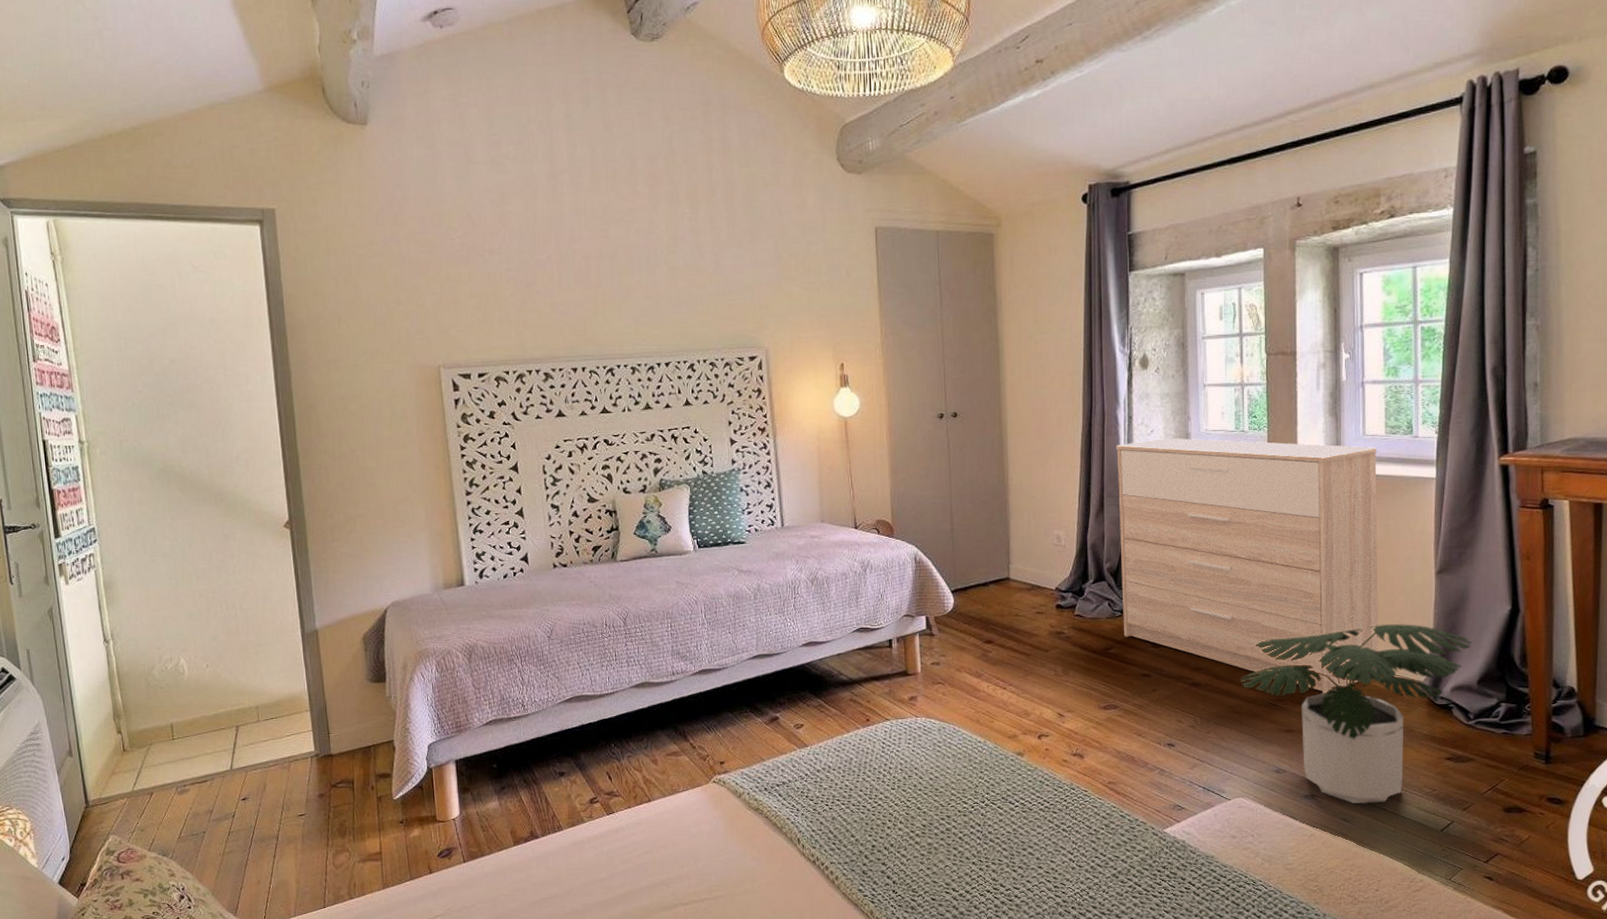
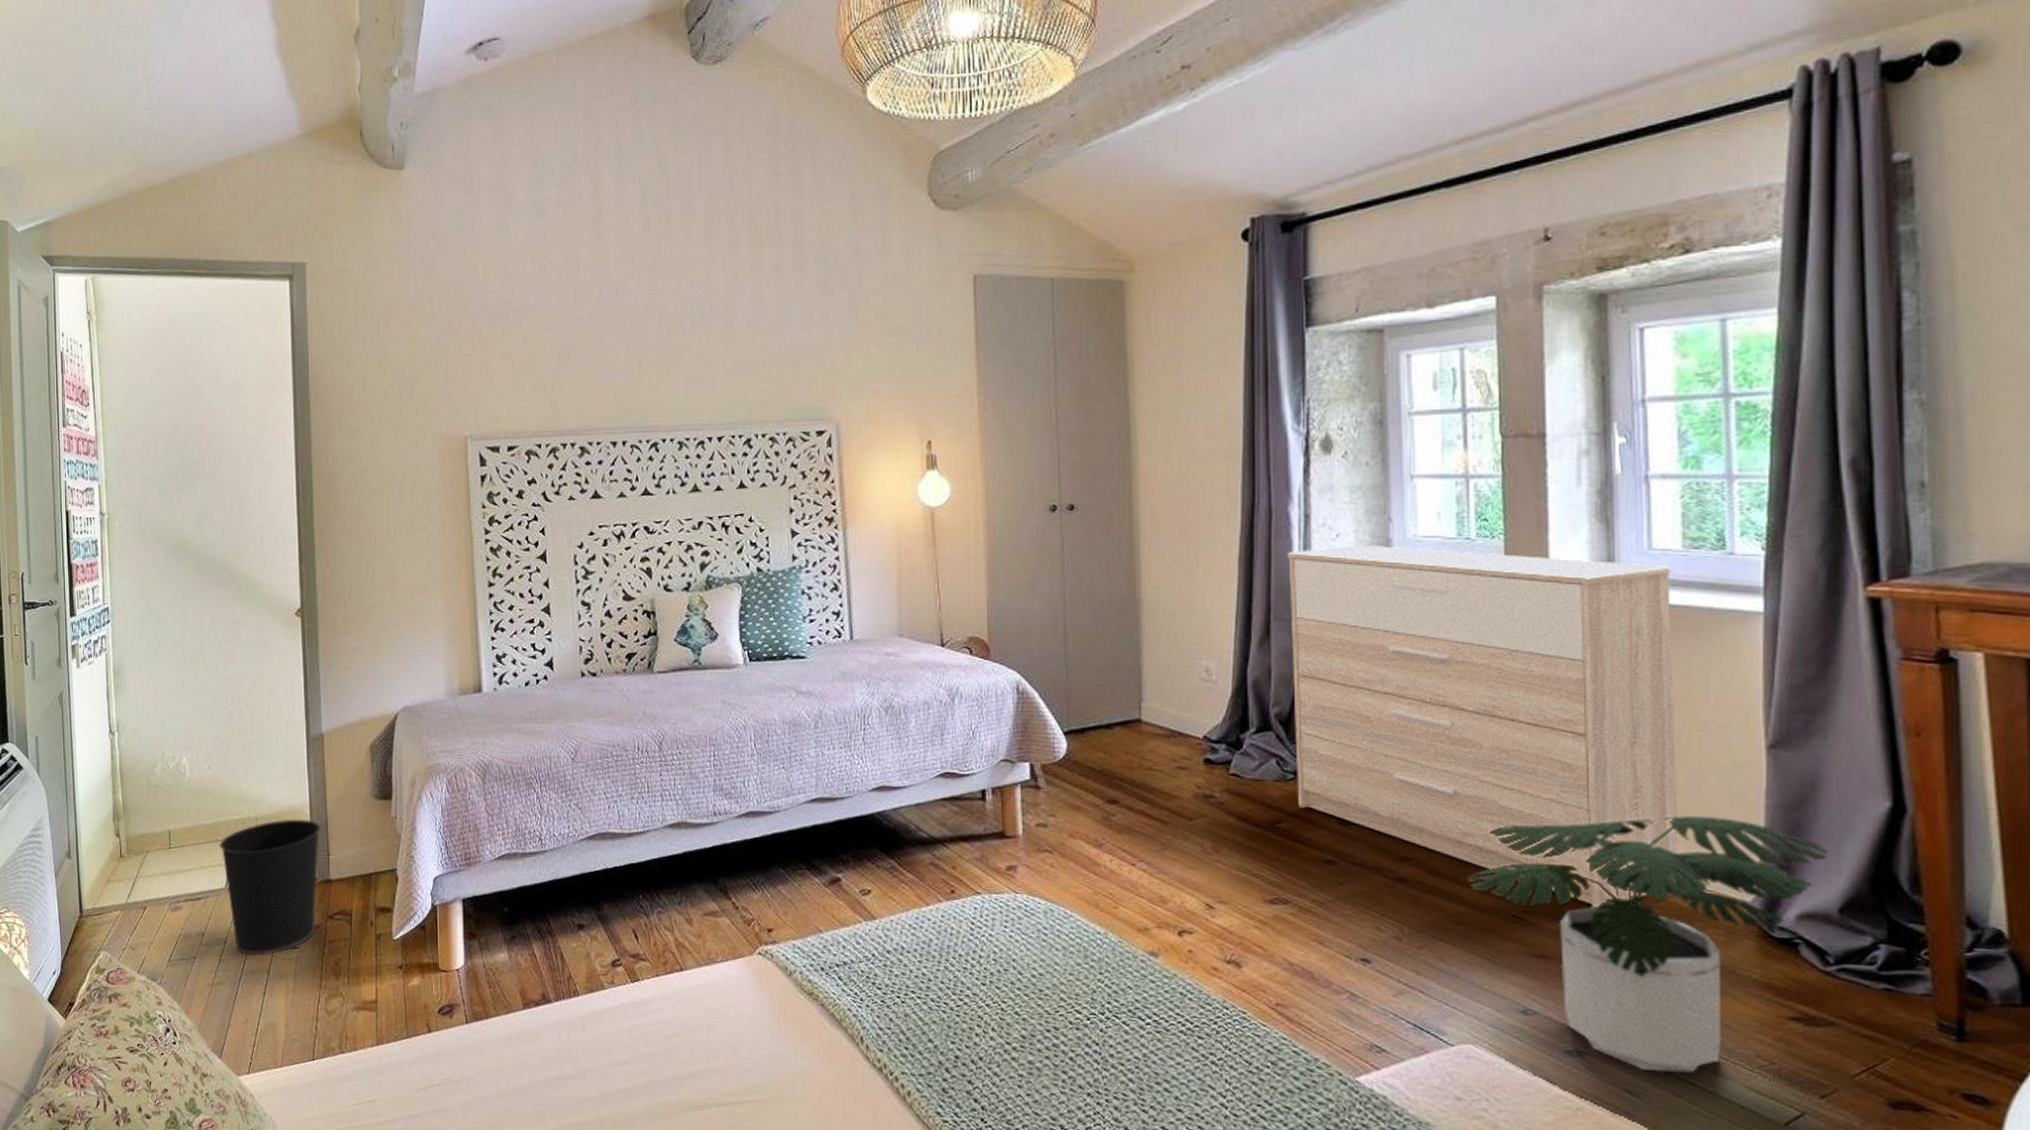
wastebasket: none [222,704,320,825] -> present [219,819,321,956]

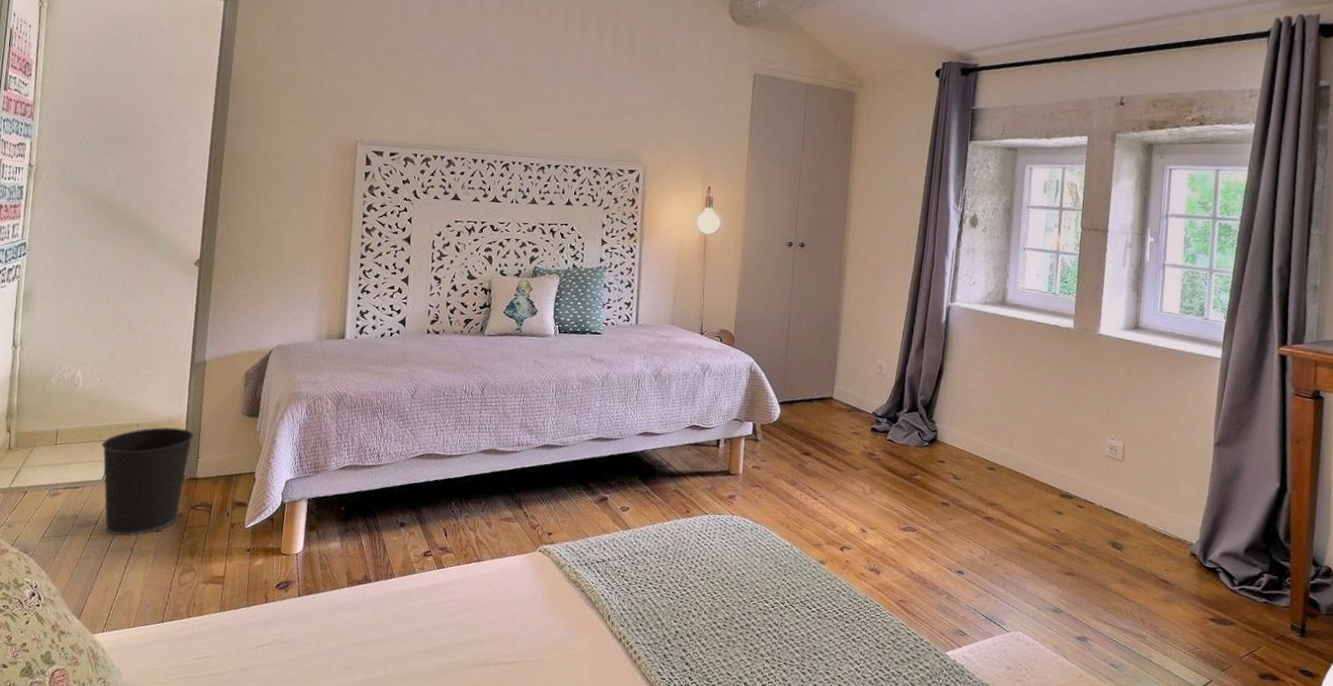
sideboard: present [1286,544,1679,908] -> none [929,290,1171,543]
potted plant: present [1468,816,1829,1074] -> none [1030,485,1242,654]

